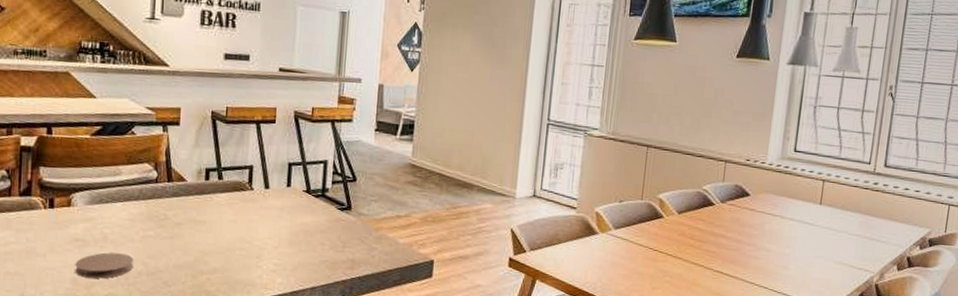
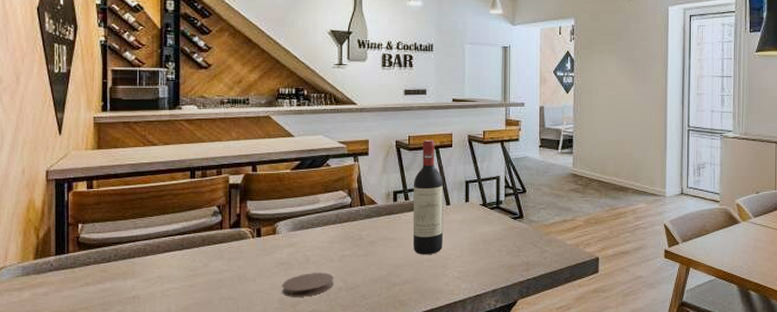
wine bottle: none [224,112,264,242] -> present [413,139,444,254]

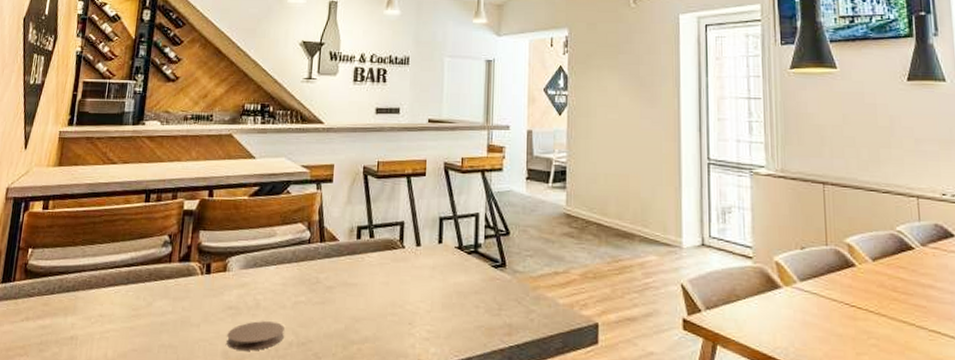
wine bottle: present [413,139,444,254] -> none [375,166,415,307]

